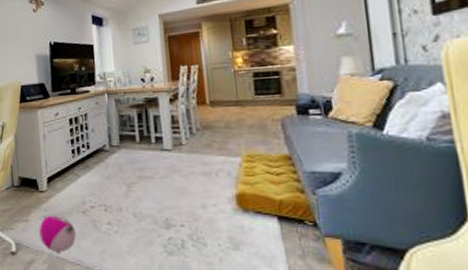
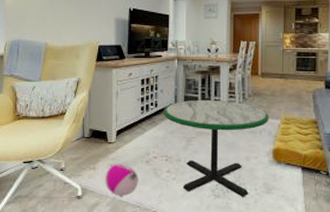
coffee table: none [96,137,227,255] -> present [162,99,269,197]

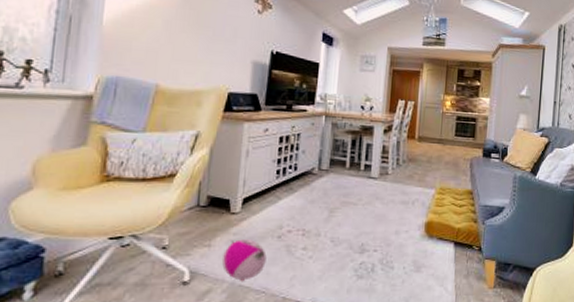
coffee table: present [162,99,269,197] -> none [302,163,424,277]

